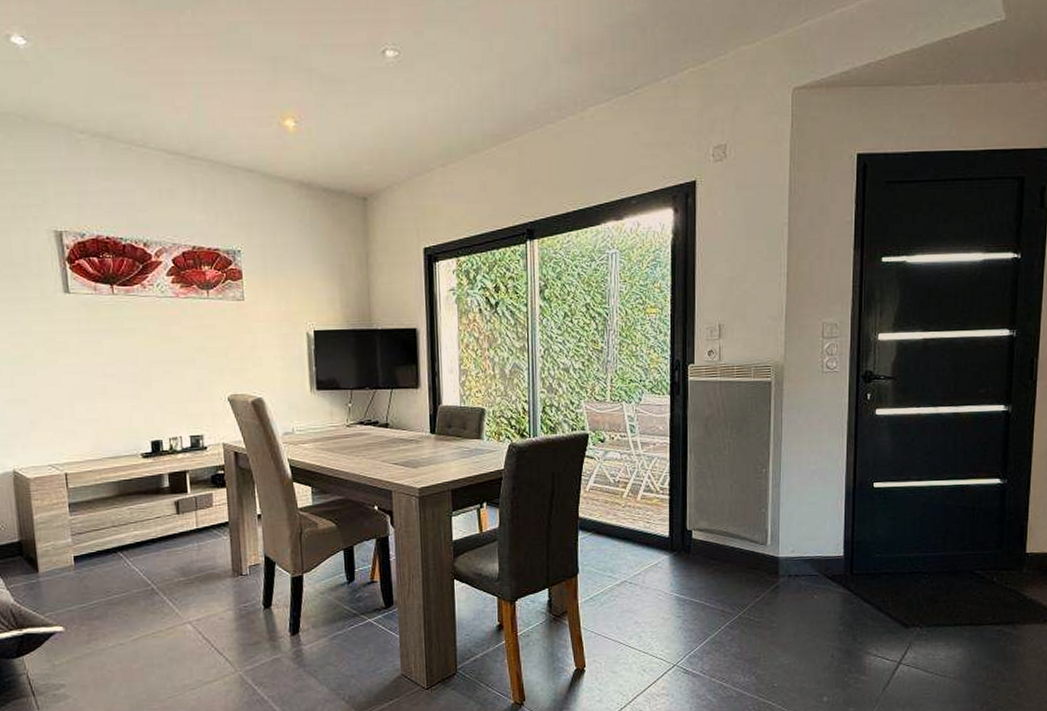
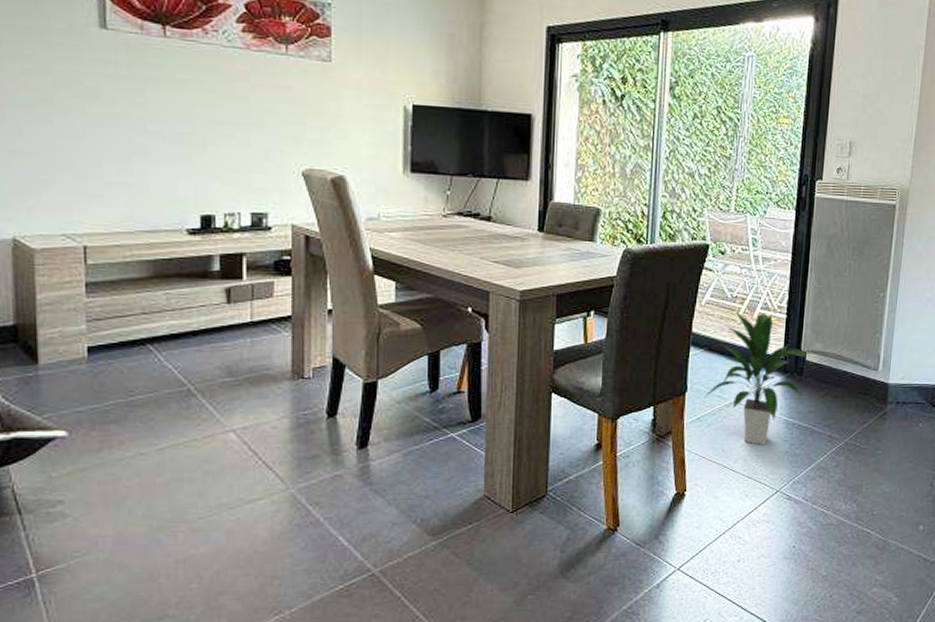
indoor plant: none [596,495,699,622] -> present [705,311,813,446]

